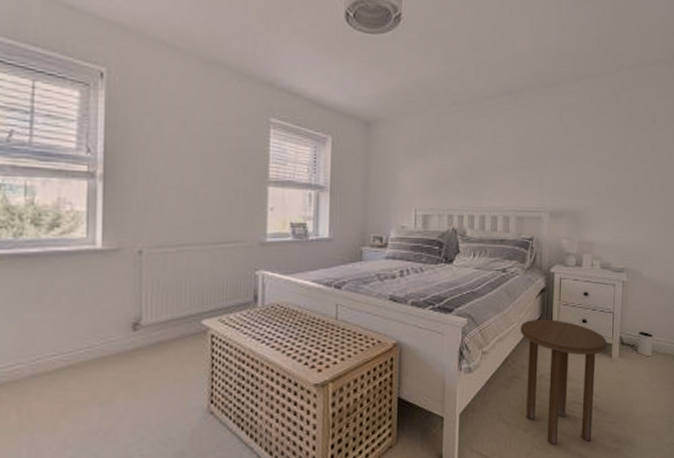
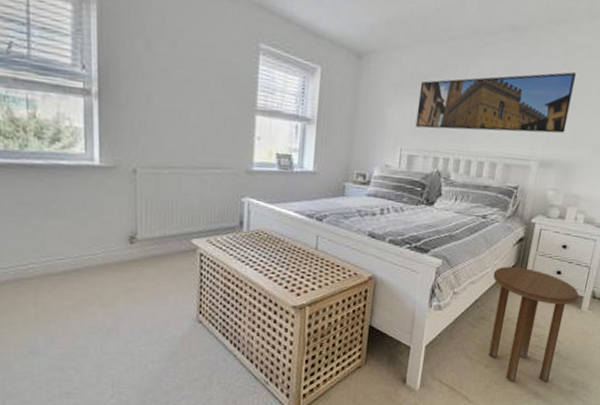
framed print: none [427,128,571,188] -> present [415,72,576,133]

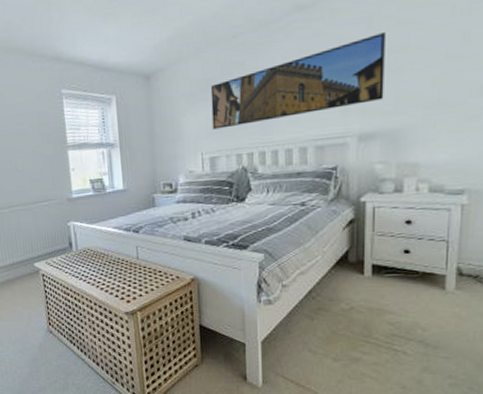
side table: present [488,267,579,382] -> none [324,251,439,375]

